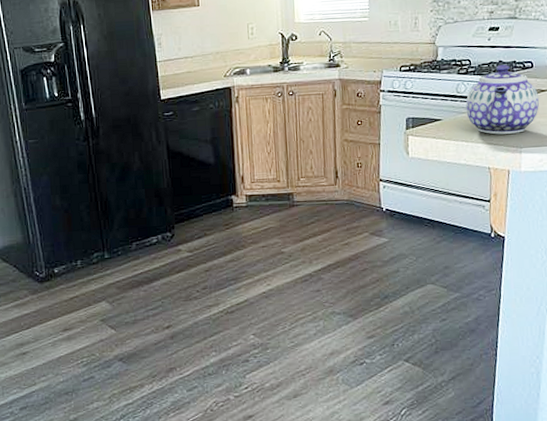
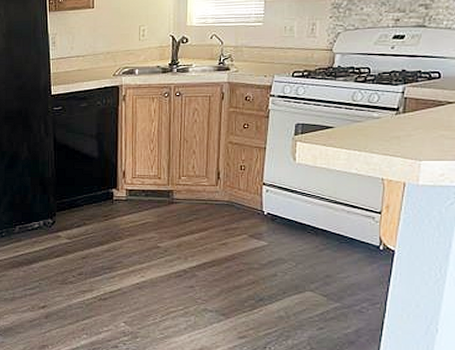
teapot: present [465,64,540,135] -> none [361,73,446,145]

